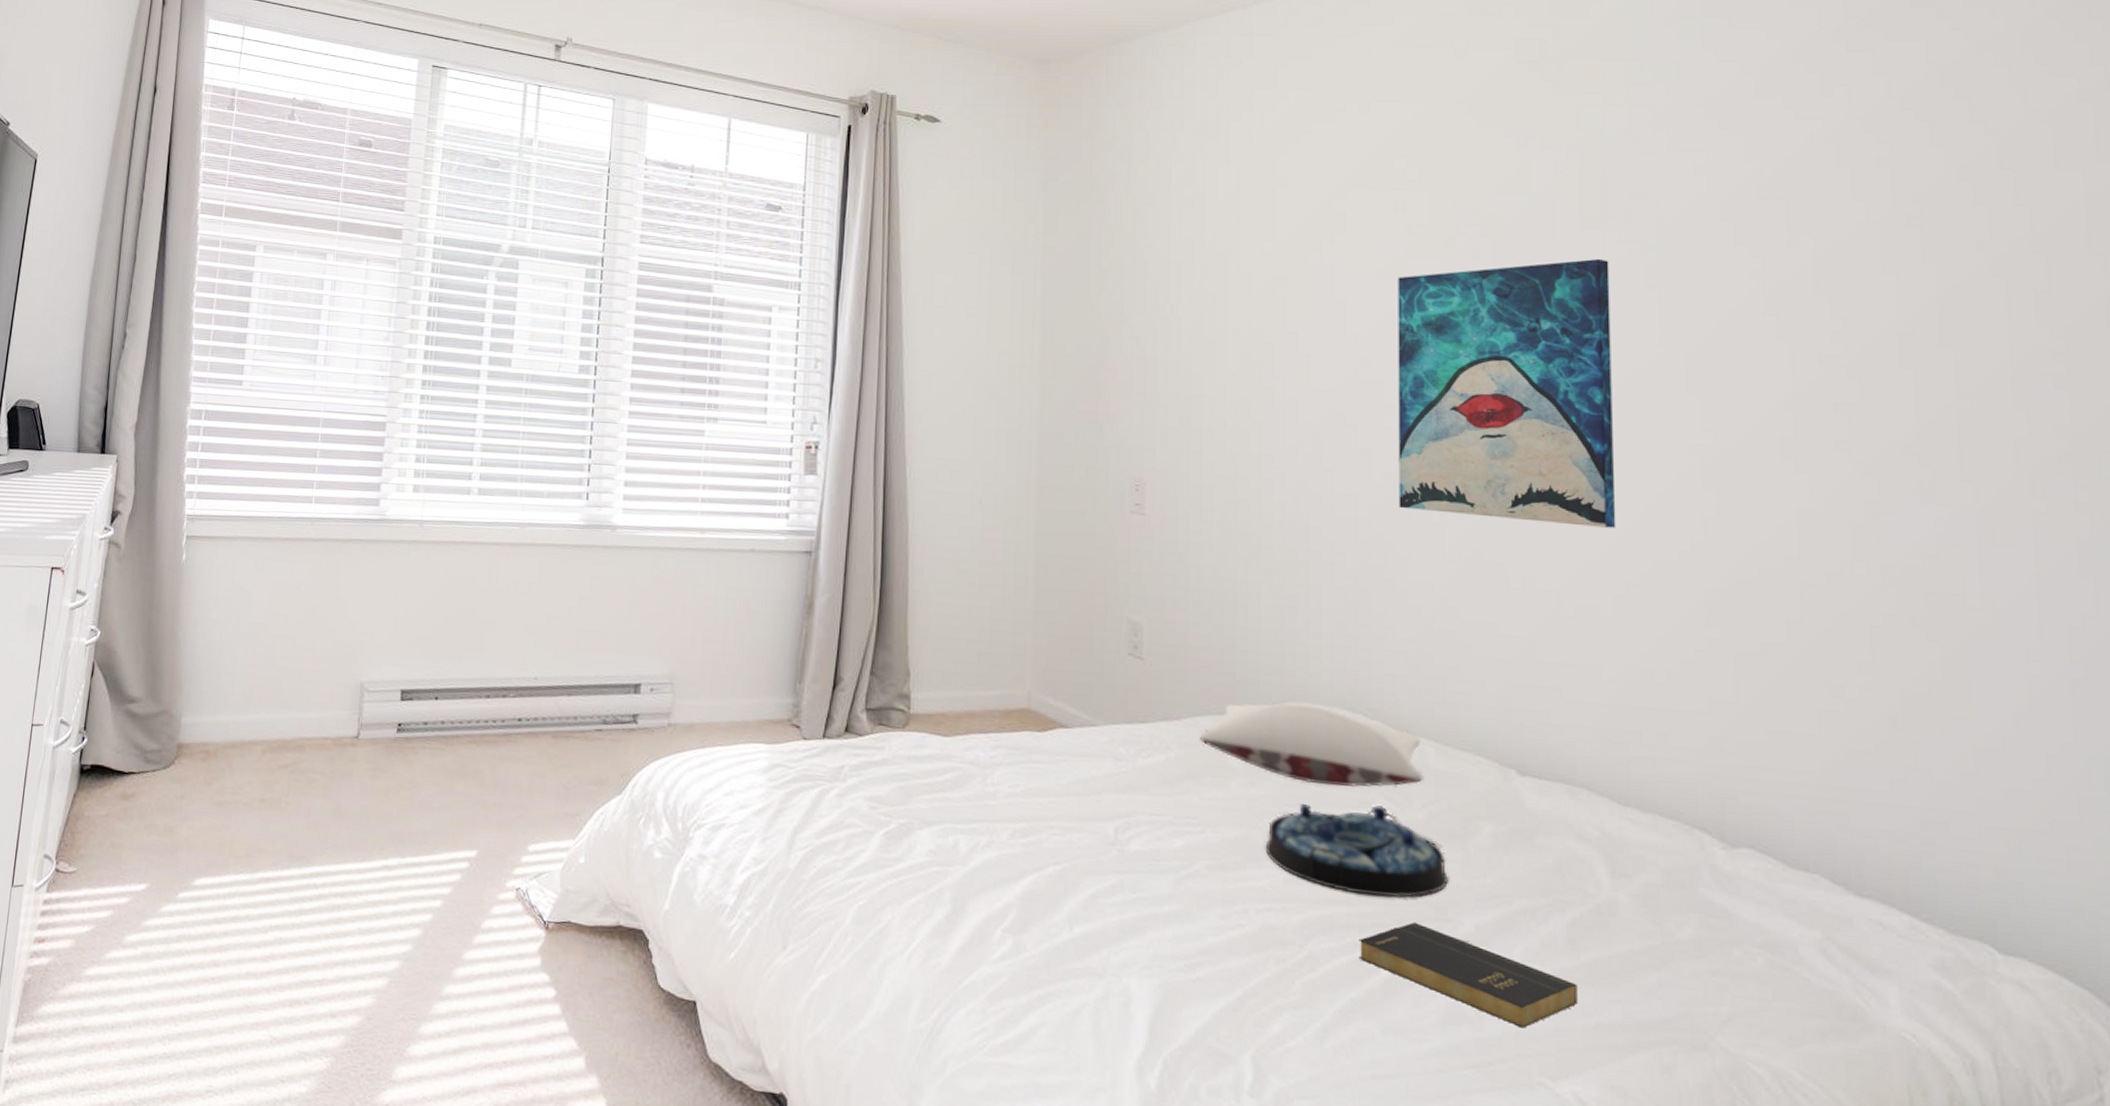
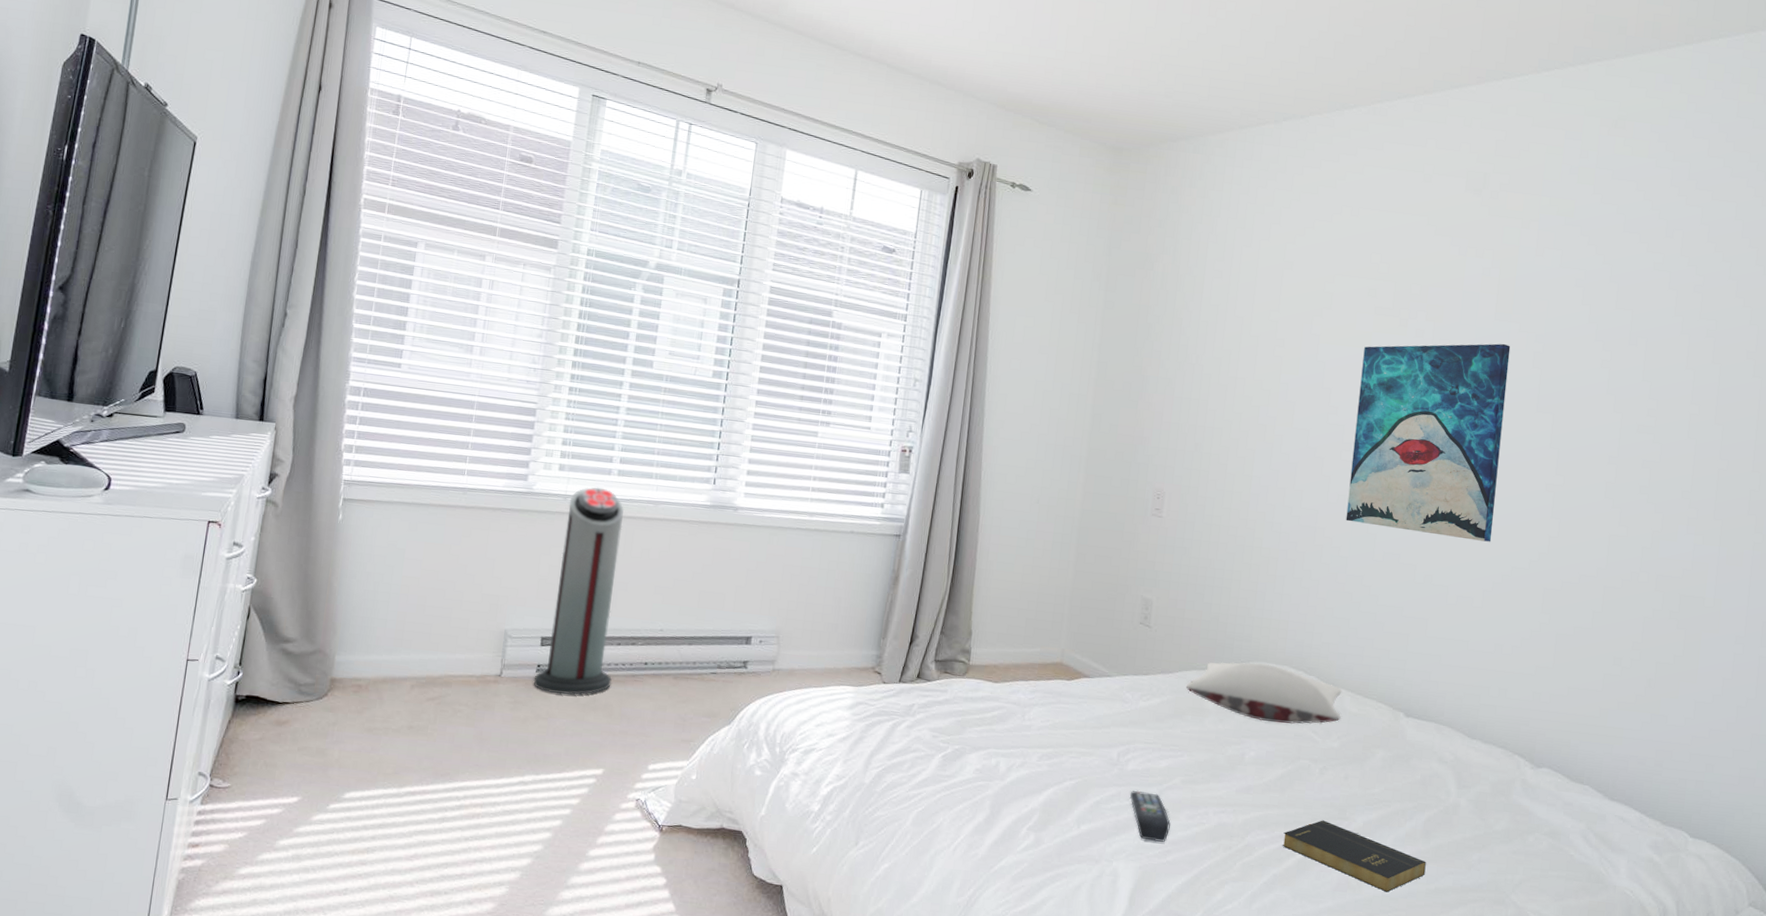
air purifier: none [394,509,486,759] -> present [533,487,624,695]
remote control: none [1136,879,1196,951] -> present [1129,790,1170,842]
serving tray: present [1265,803,1450,899] -> none [1225,735,1350,804]

